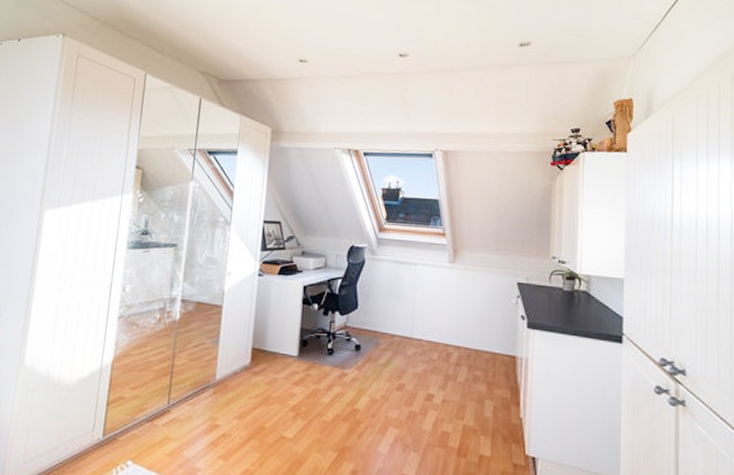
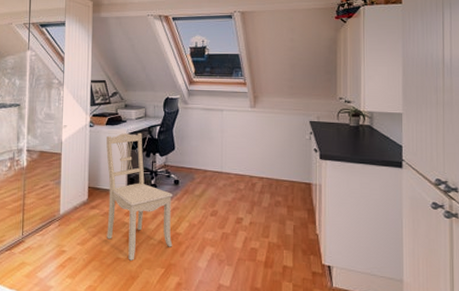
dining chair: none [270,285,352,441] -> present [106,132,173,260]

